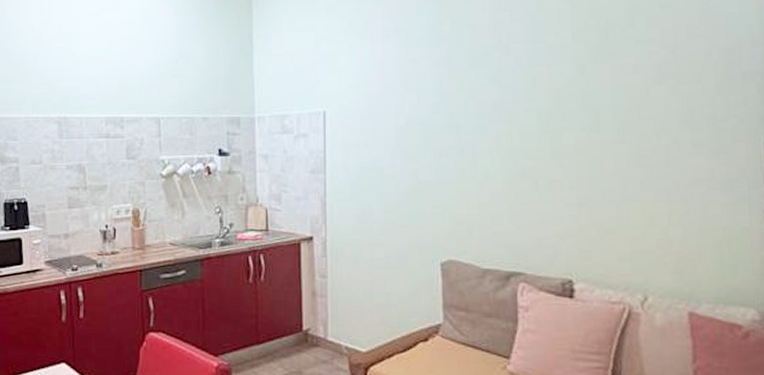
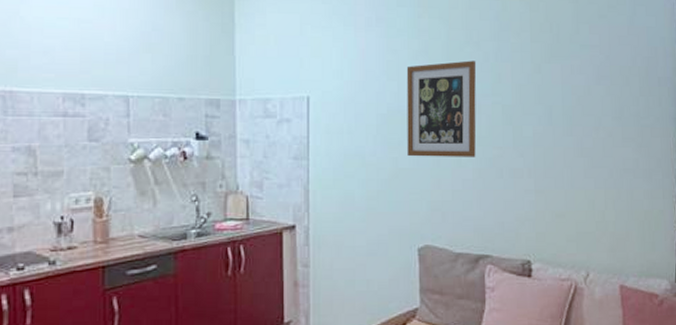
wall art: none [427,66,507,169] -> present [406,60,477,157]

